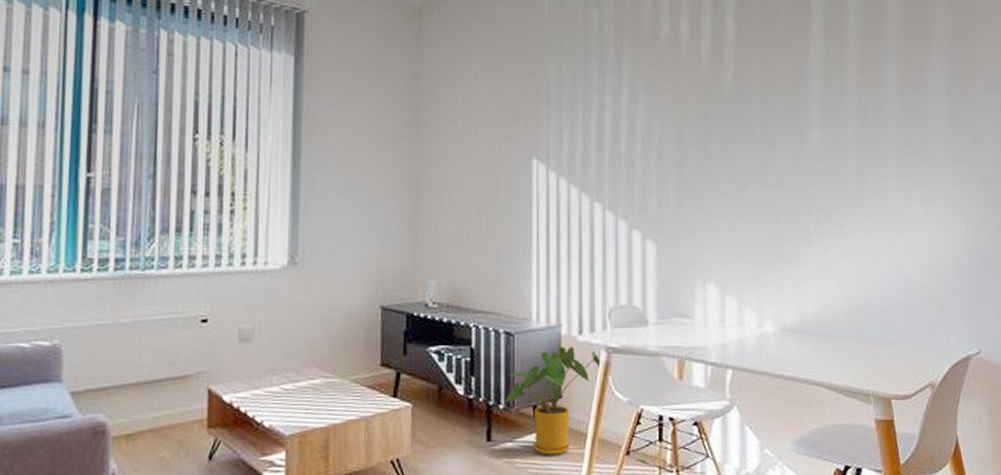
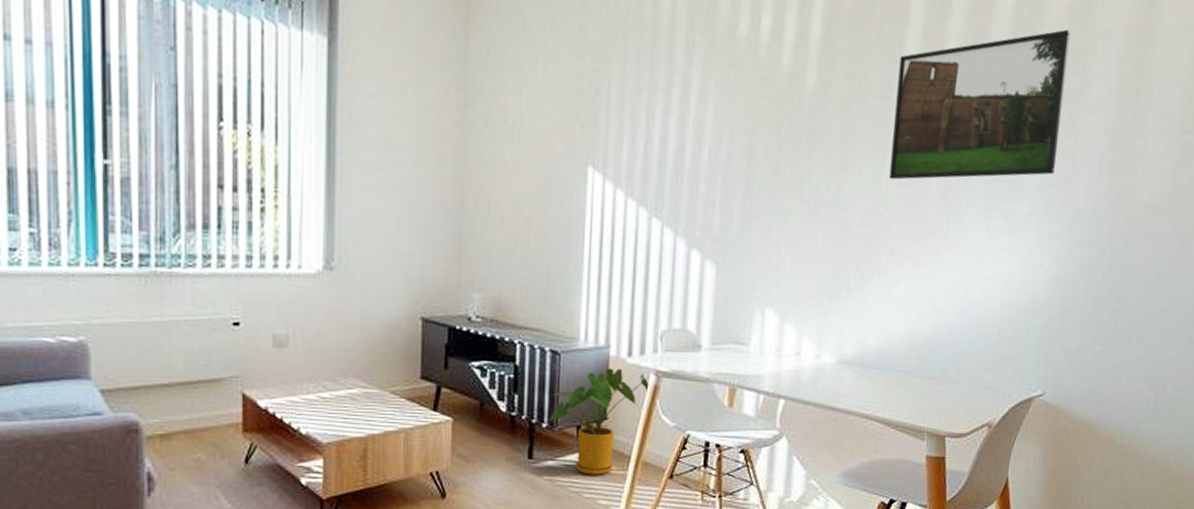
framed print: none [807,19,960,157] -> present [889,29,1071,180]

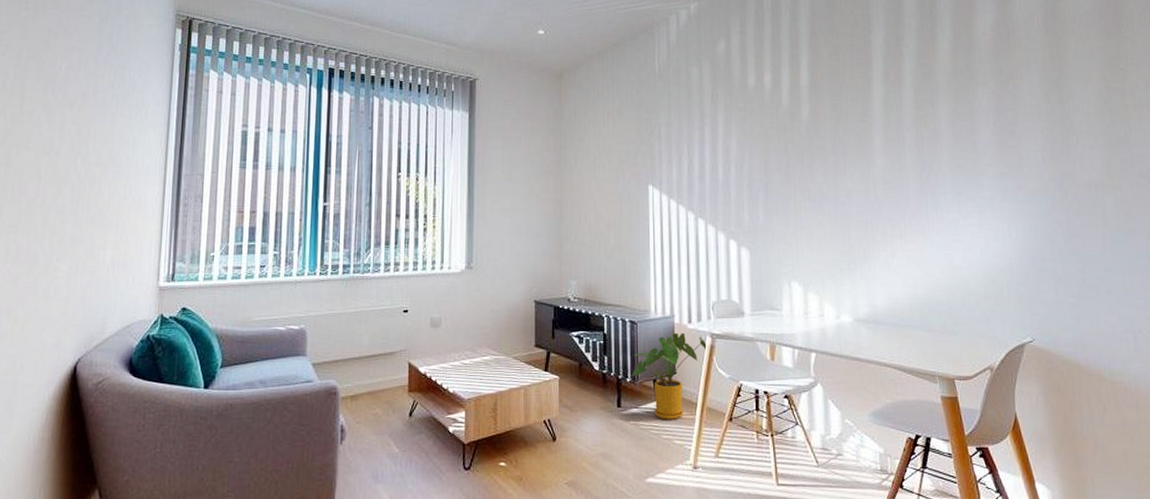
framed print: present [889,29,1071,180] -> none [870,62,1006,179]

